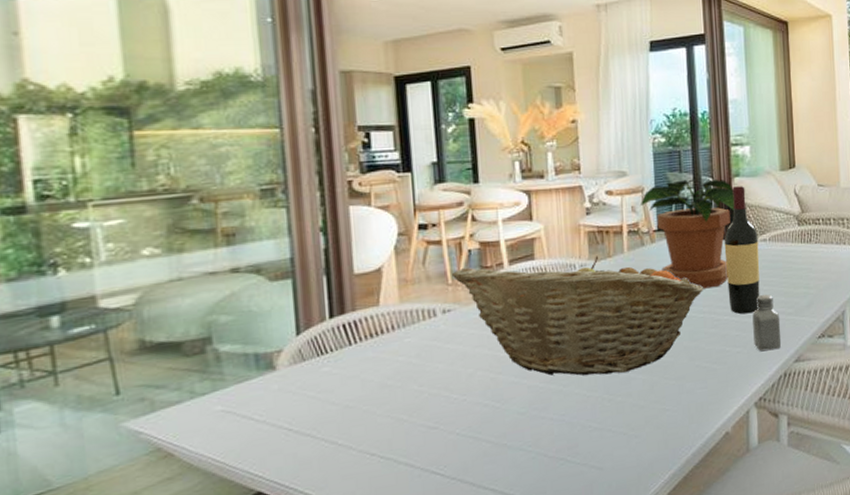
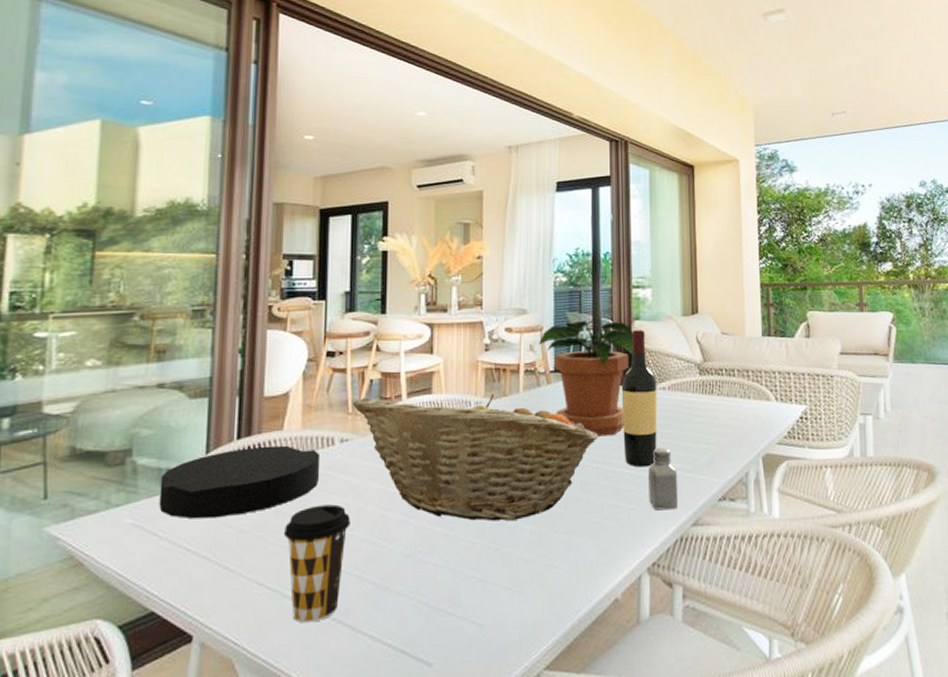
plate: none [248,320,425,400] -> present [159,445,321,519]
coffee cup: none [391,373,461,486] -> present [283,504,350,623]

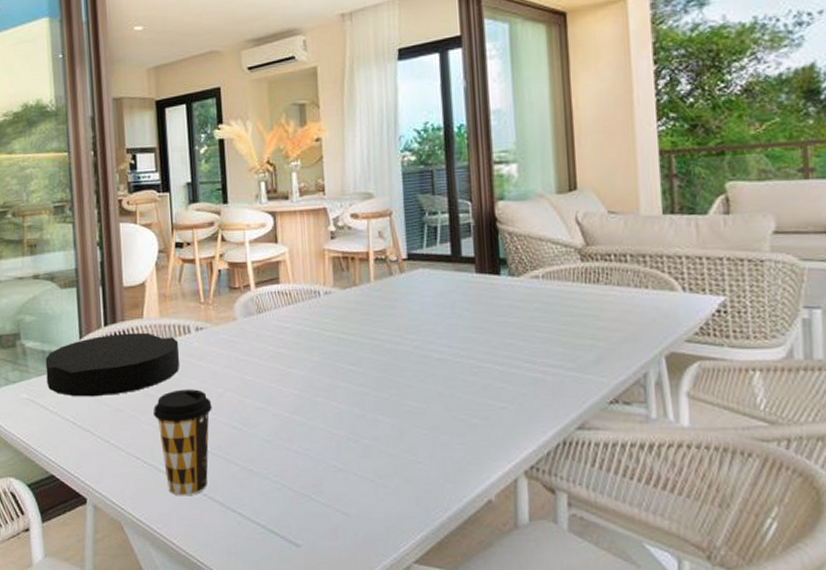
fruit basket: present [353,394,599,521] -> none [204,283,462,413]
potted plant: present [538,320,634,437] -> none [387,202,499,329]
wine bottle: present [621,329,658,468] -> none [485,210,531,364]
saltshaker: present [648,448,679,511] -> none [521,343,560,411]

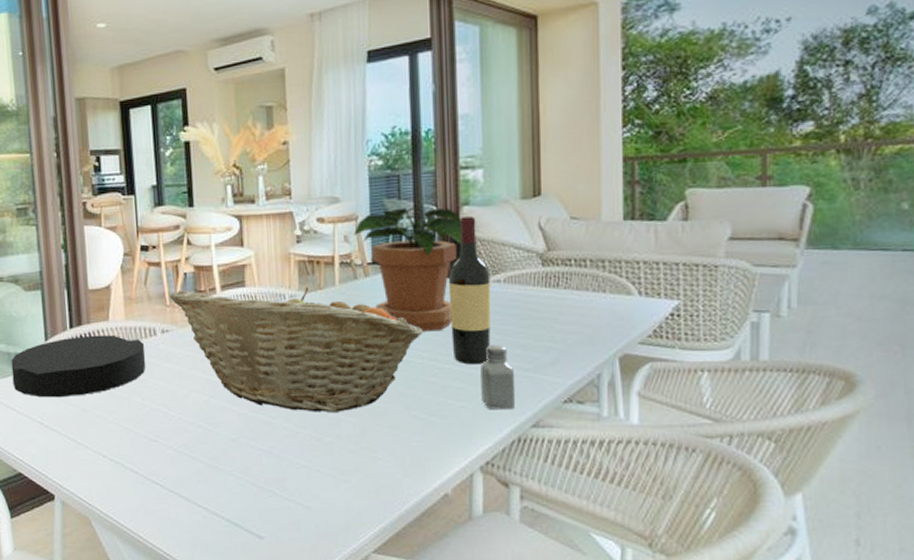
coffee cup: present [153,389,212,496] -> none [119,390,178,492]
fruit basket: none [204,283,462,413] -> present [170,287,424,412]
potted plant: none [387,202,499,329] -> present [353,207,463,332]
wine bottle: none [485,210,531,364] -> present [448,215,491,365]
saltshaker: none [521,343,560,411] -> present [480,345,516,410]

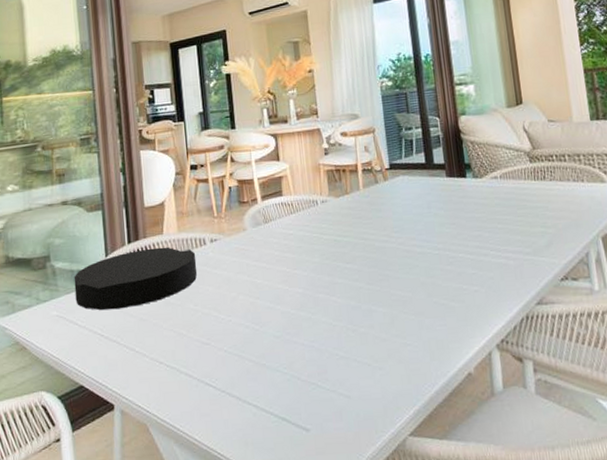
fruit basket: present [170,287,424,412] -> none [217,193,438,306]
potted plant: present [353,207,463,332] -> none [372,118,463,226]
wine bottle: present [448,215,491,365] -> none [453,123,495,253]
saltshaker: present [480,345,516,410] -> none [488,233,521,292]

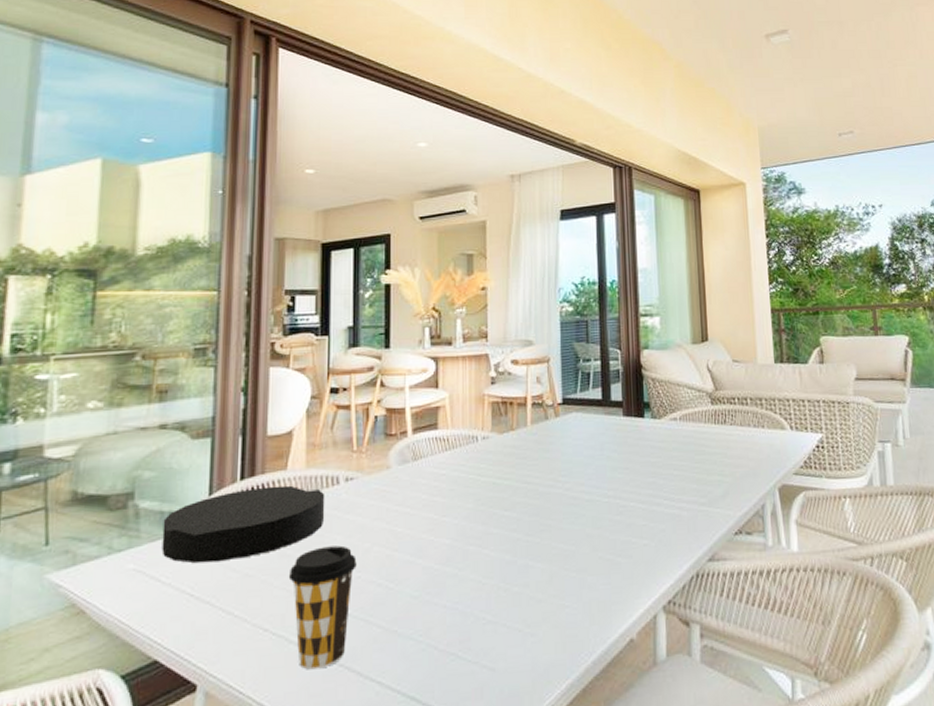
coffee cup: none [174,295,227,395] -> present [288,545,357,670]

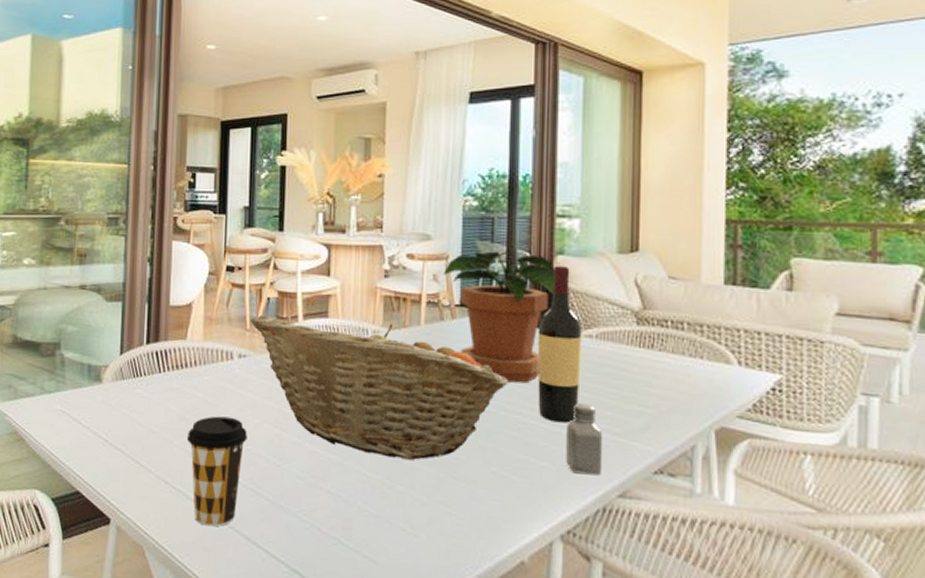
plate: present [162,485,325,563] -> none [82,352,220,416]
fruit basket: none [358,428,609,560] -> present [251,316,509,460]
potted plant: none [545,350,643,470] -> present [442,251,555,383]
wine bottle: none [631,358,670,502] -> present [537,265,582,423]
saltshaker: none [661,480,694,546] -> present [566,403,603,476]

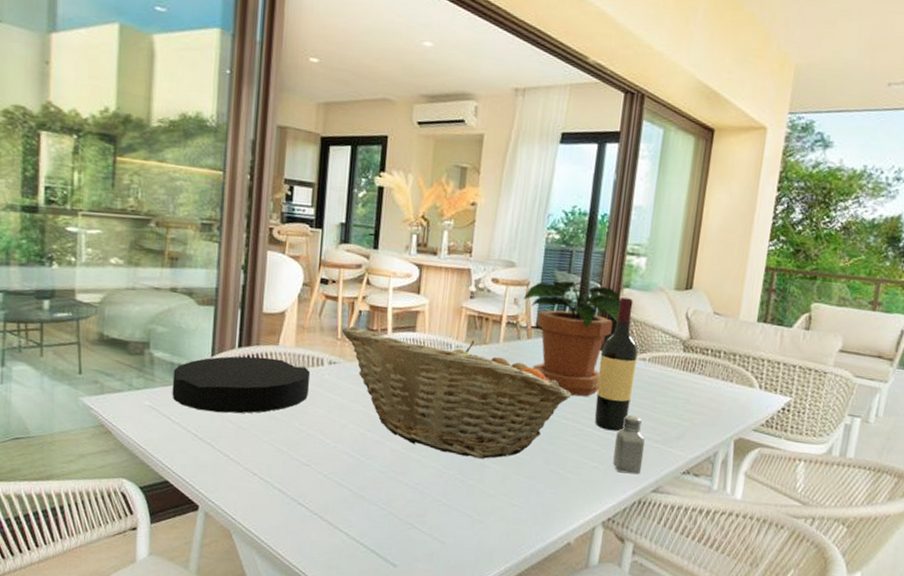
plate: none [82,352,220,416] -> present [172,356,311,414]
coffee cup: present [186,416,247,527] -> none [275,416,334,514]

